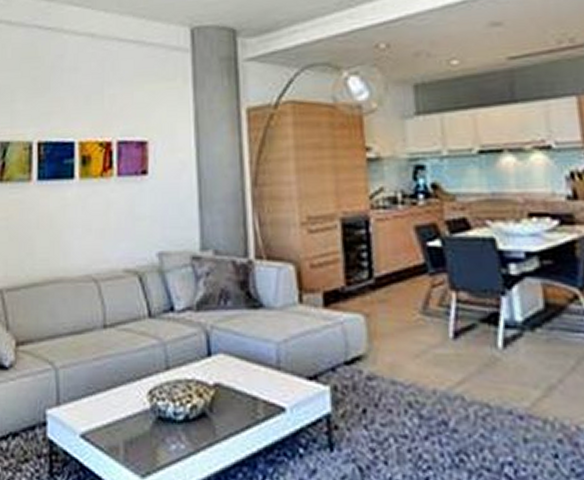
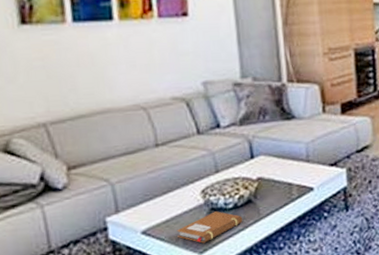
notebook: none [118,422,195,463] -> present [177,211,243,243]

